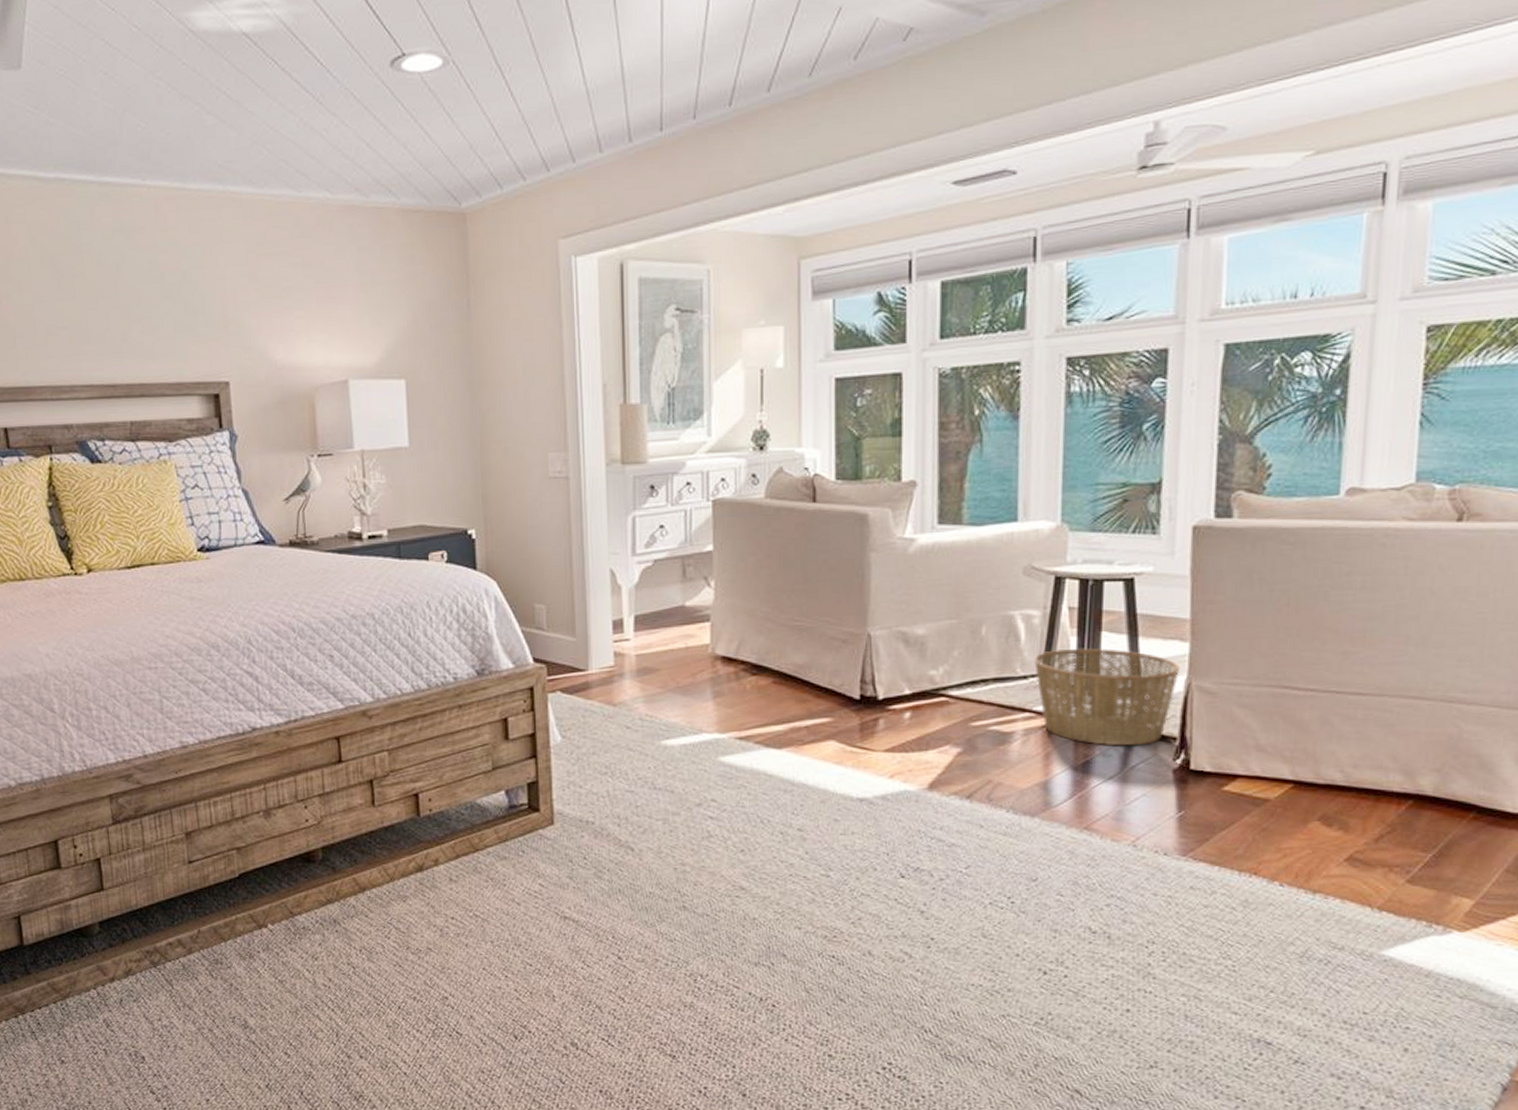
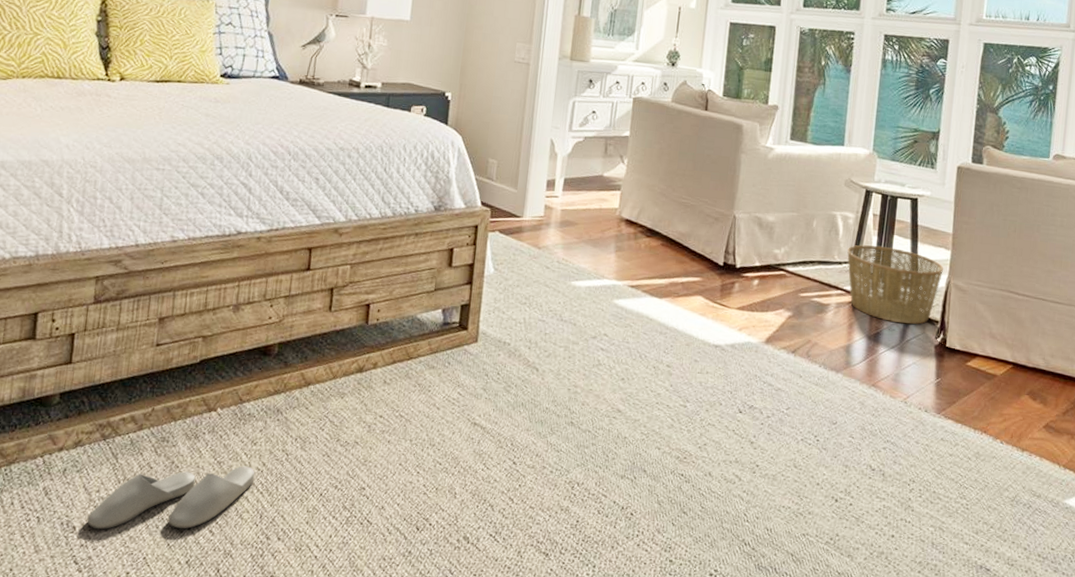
slippers: none [154,983,323,1058] -> present [87,466,255,530]

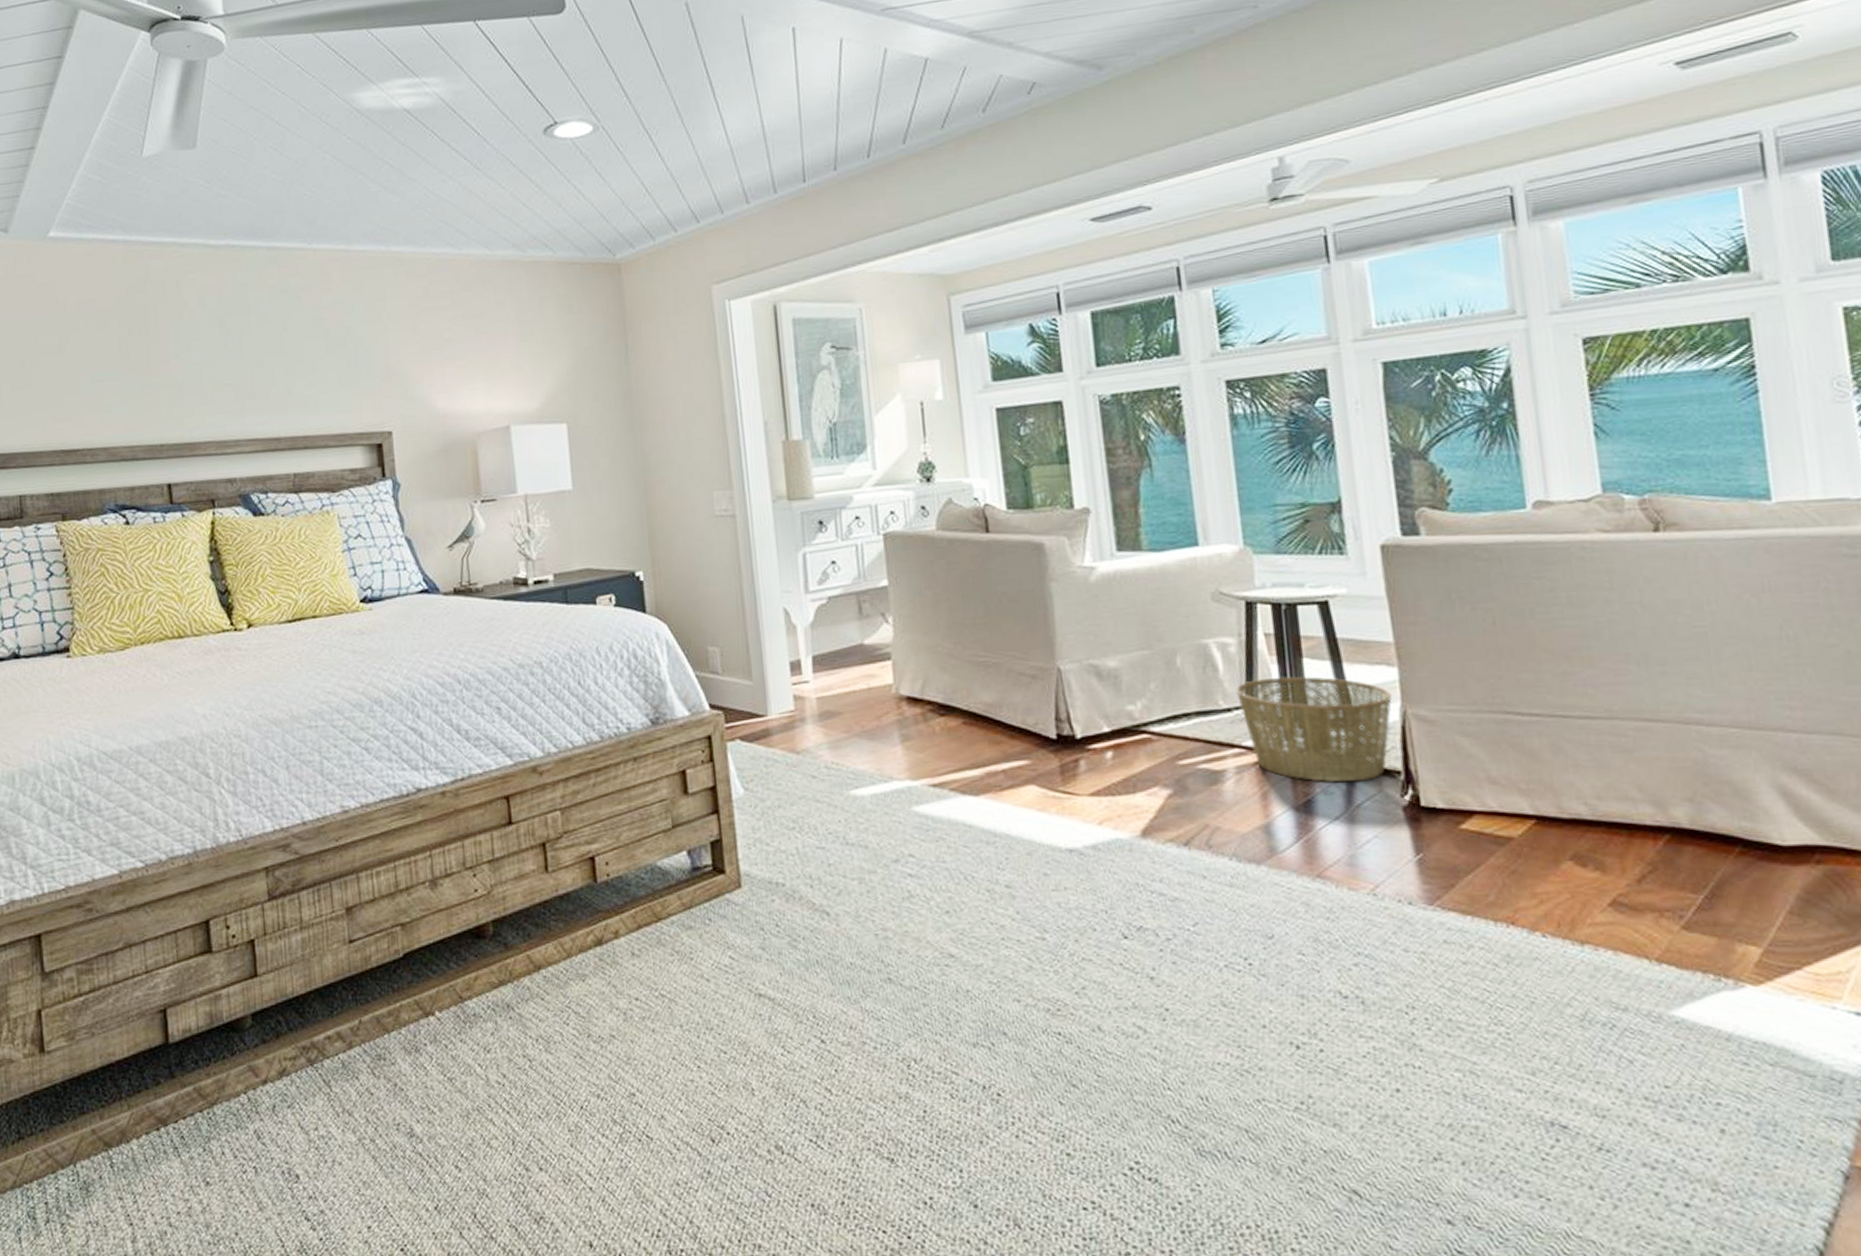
slippers: present [87,466,255,530] -> none [310,1080,497,1176]

